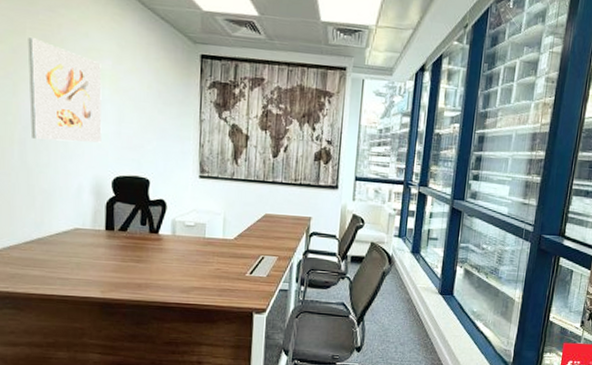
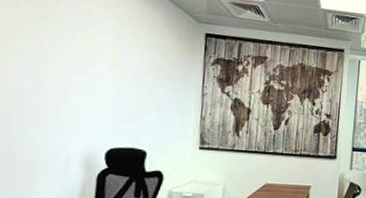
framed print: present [27,37,102,143] -> none [17,10,101,115]

